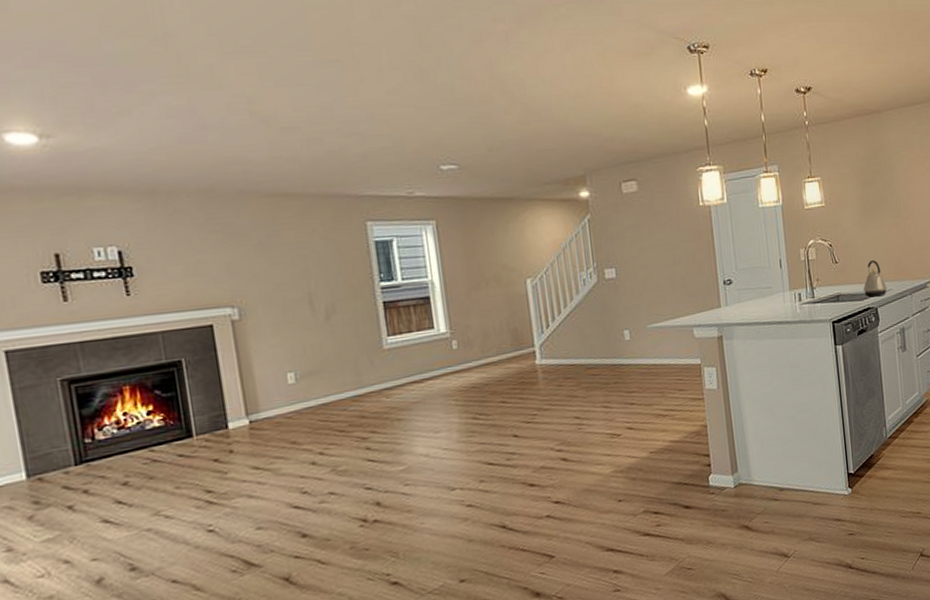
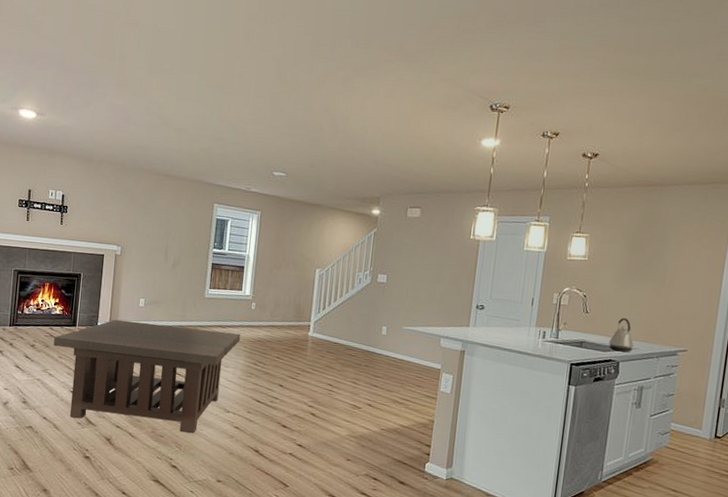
coffee table: none [159,385,448,568] -> present [53,319,241,433]

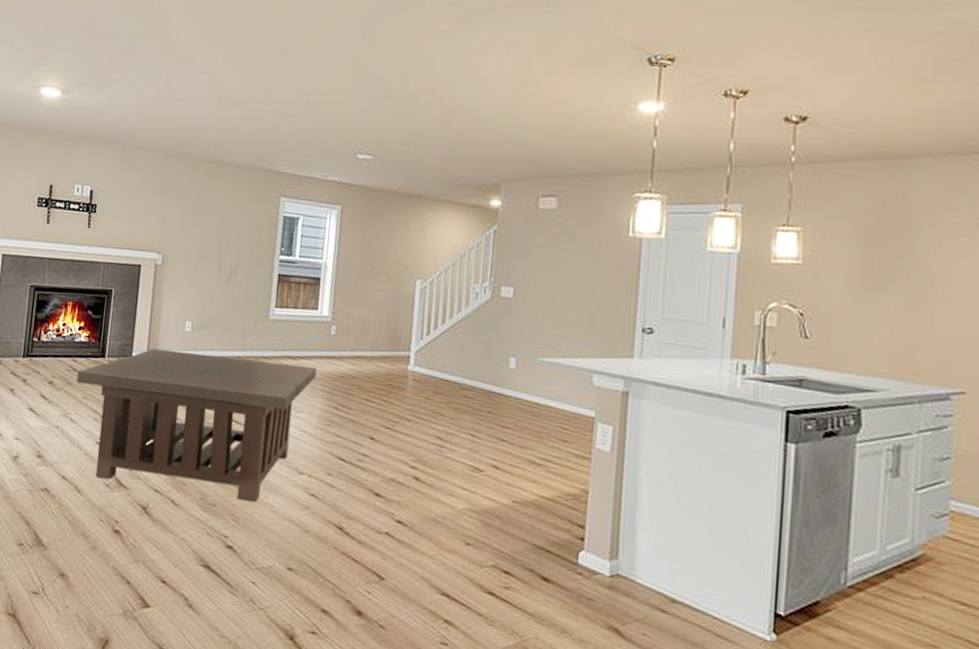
kettle: present [608,317,634,353] -> none [841,344,882,396]

